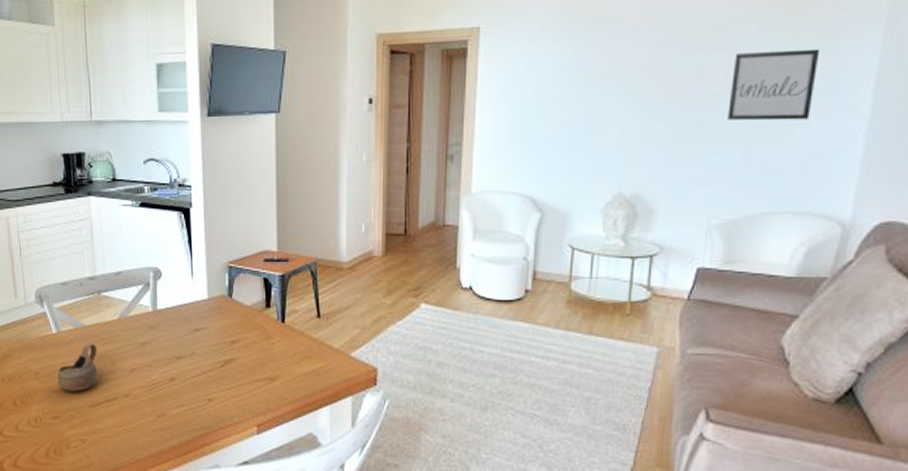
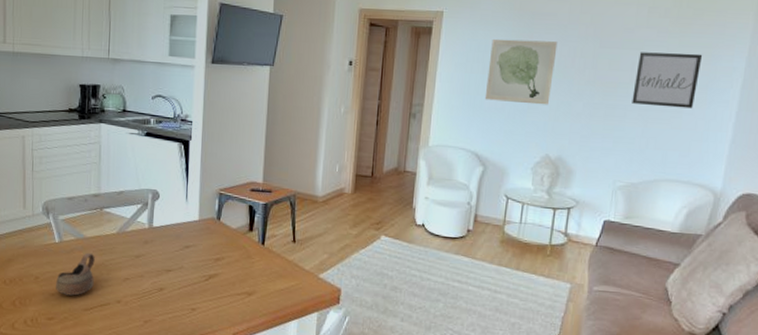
wall art: none [537,51,627,132] -> present [484,38,558,105]

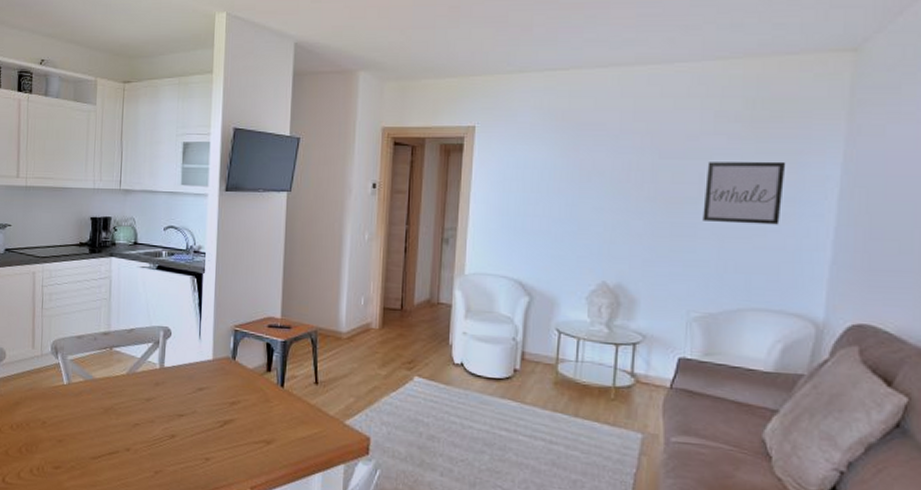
cup: present [56,252,95,296] -> none [63,395,104,443]
wall art: present [484,38,558,105] -> none [526,153,609,226]

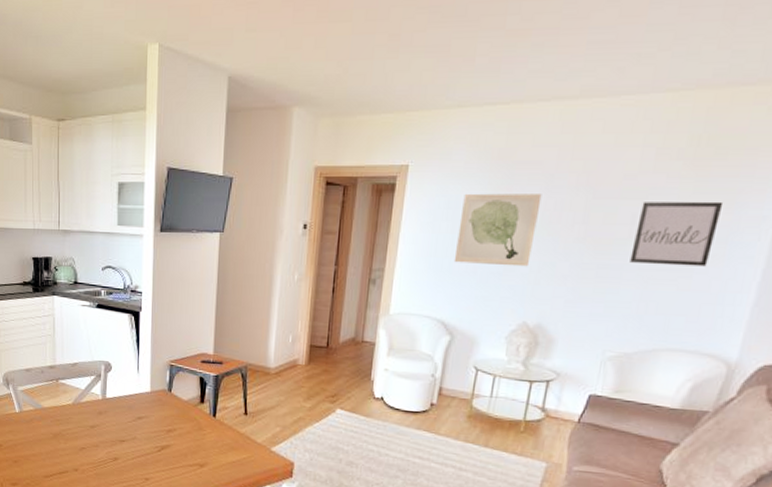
wall art: none [526,153,609,226] -> present [453,193,542,267]

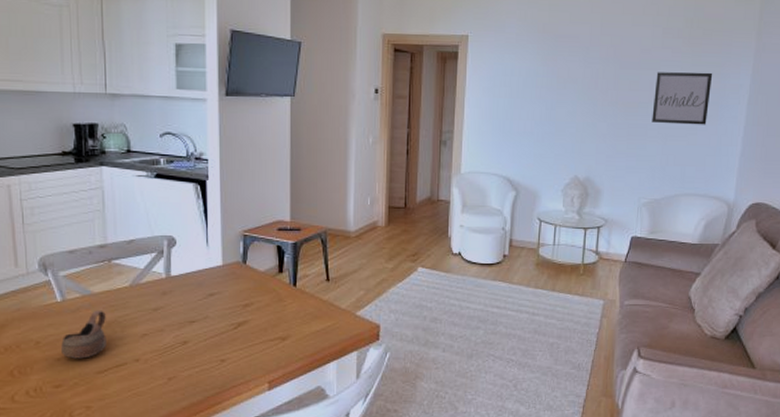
cup: none [18,422,53,463] -> present [61,310,107,359]
wall art: present [453,193,542,267] -> none [513,62,581,127]

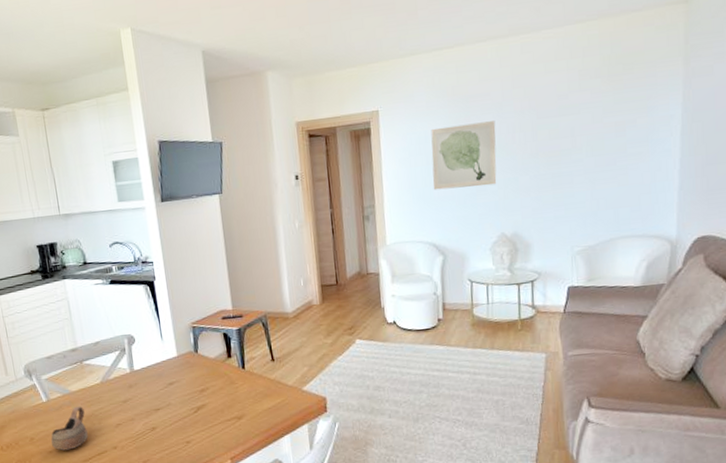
wall art: none [513,62,581,127] -> present [431,121,497,190]
wall art: present [652,72,713,125] -> none [576,108,639,169]

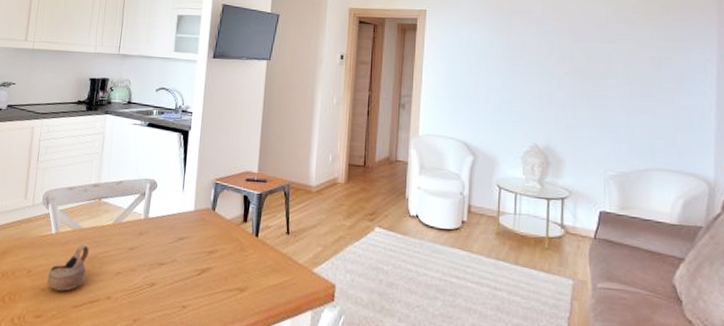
wall art: present [431,121,497,190] -> none [470,34,535,96]

